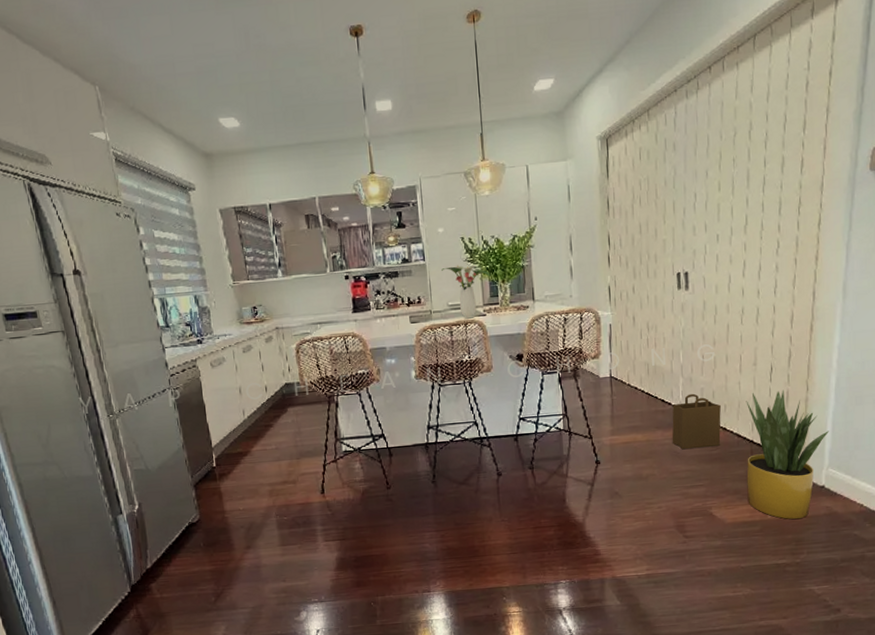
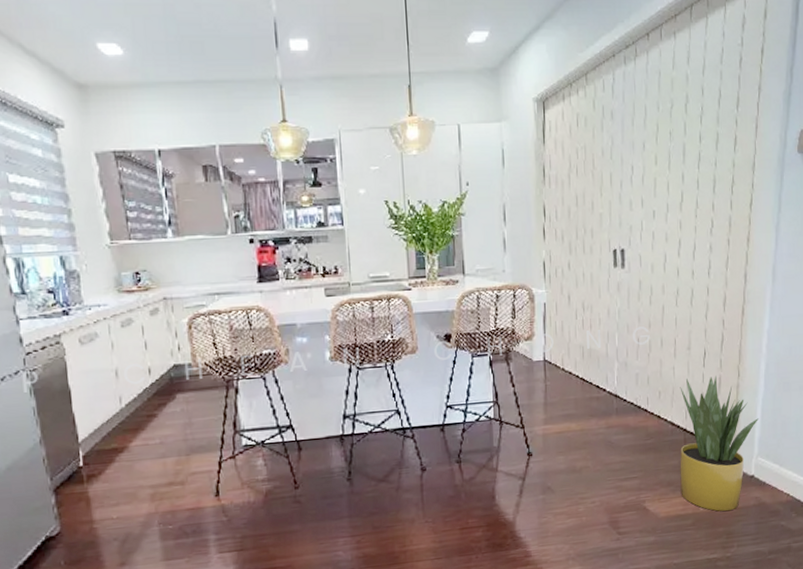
flower arrangement: present [442,264,491,319] -> none [362,231,417,293]
shopping bag: present [672,393,721,450] -> none [606,379,656,440]

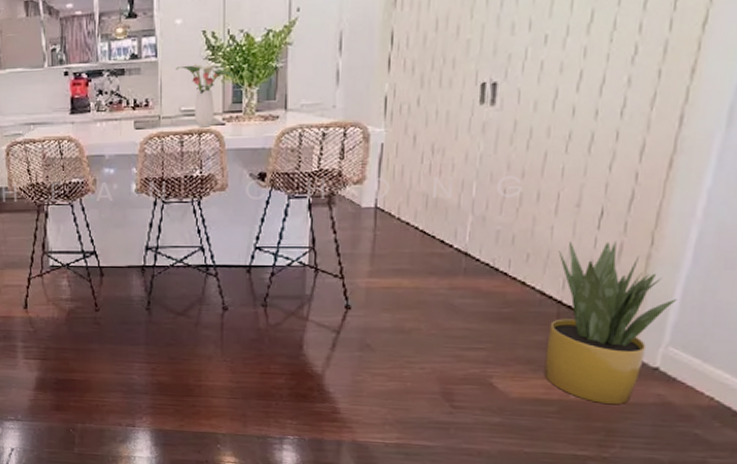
flower arrangement: none [362,231,417,293] -> present [176,63,235,128]

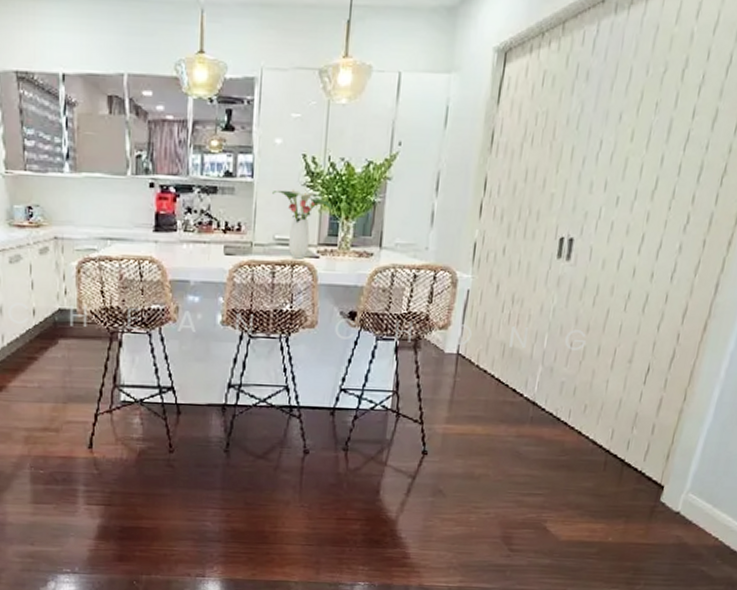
planter: present [544,241,676,405] -> none [589,395,699,546]

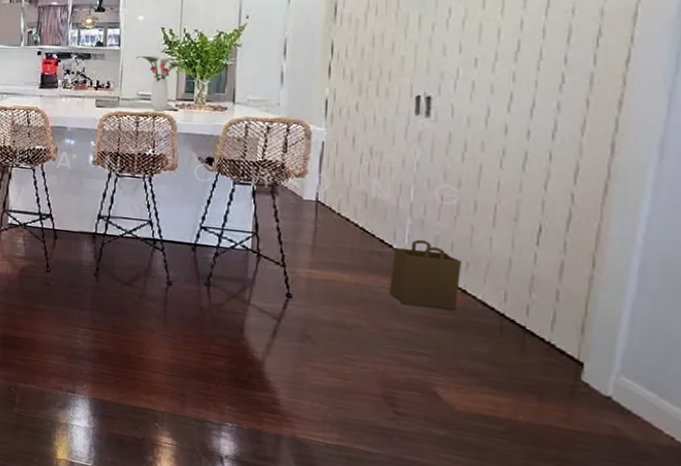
shopping bag: none [515,386,581,452] -> present [389,239,461,311]

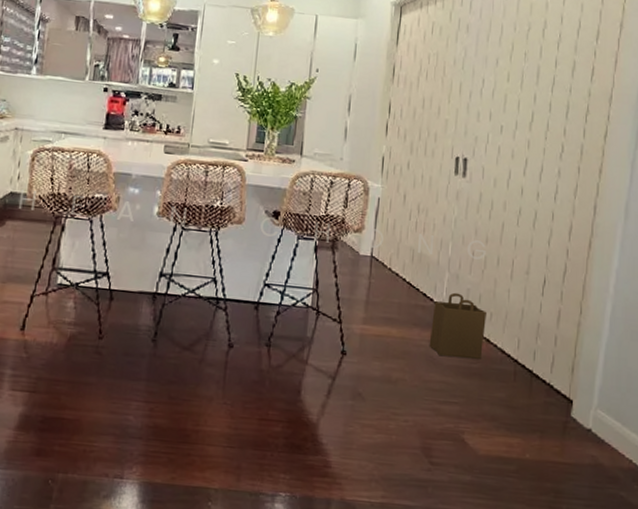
flower arrangement: present [136,54,189,112] -> none [209,101,261,162]

